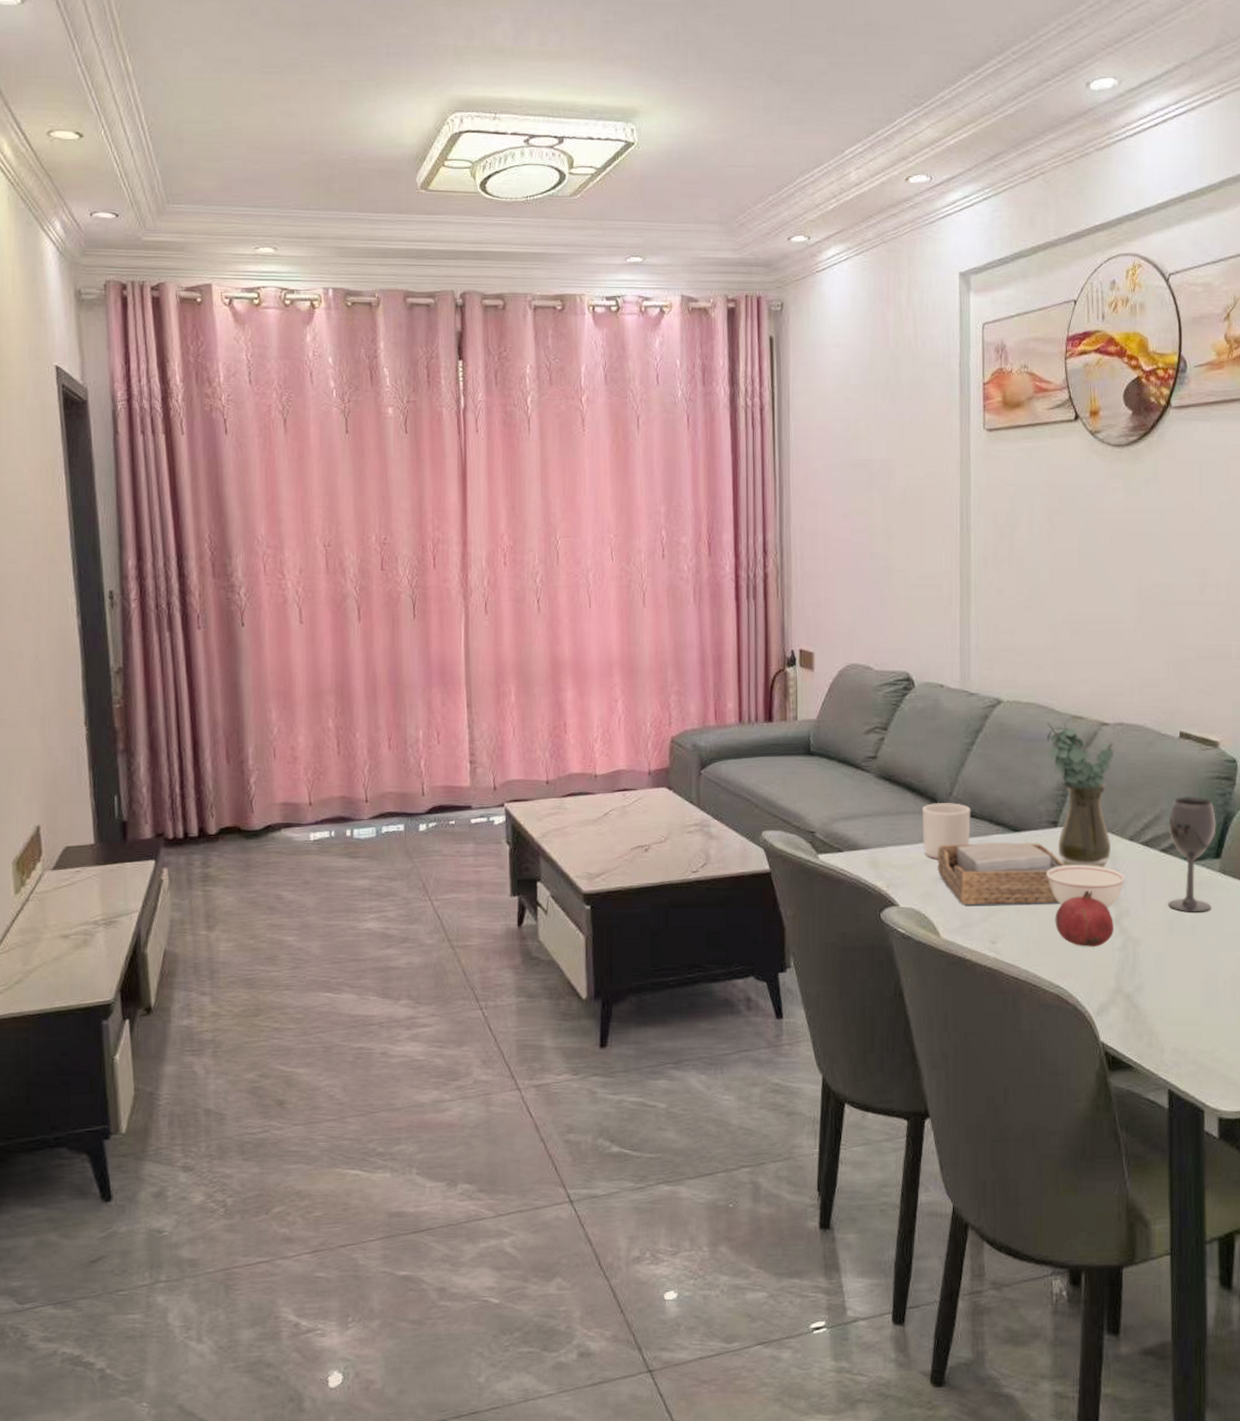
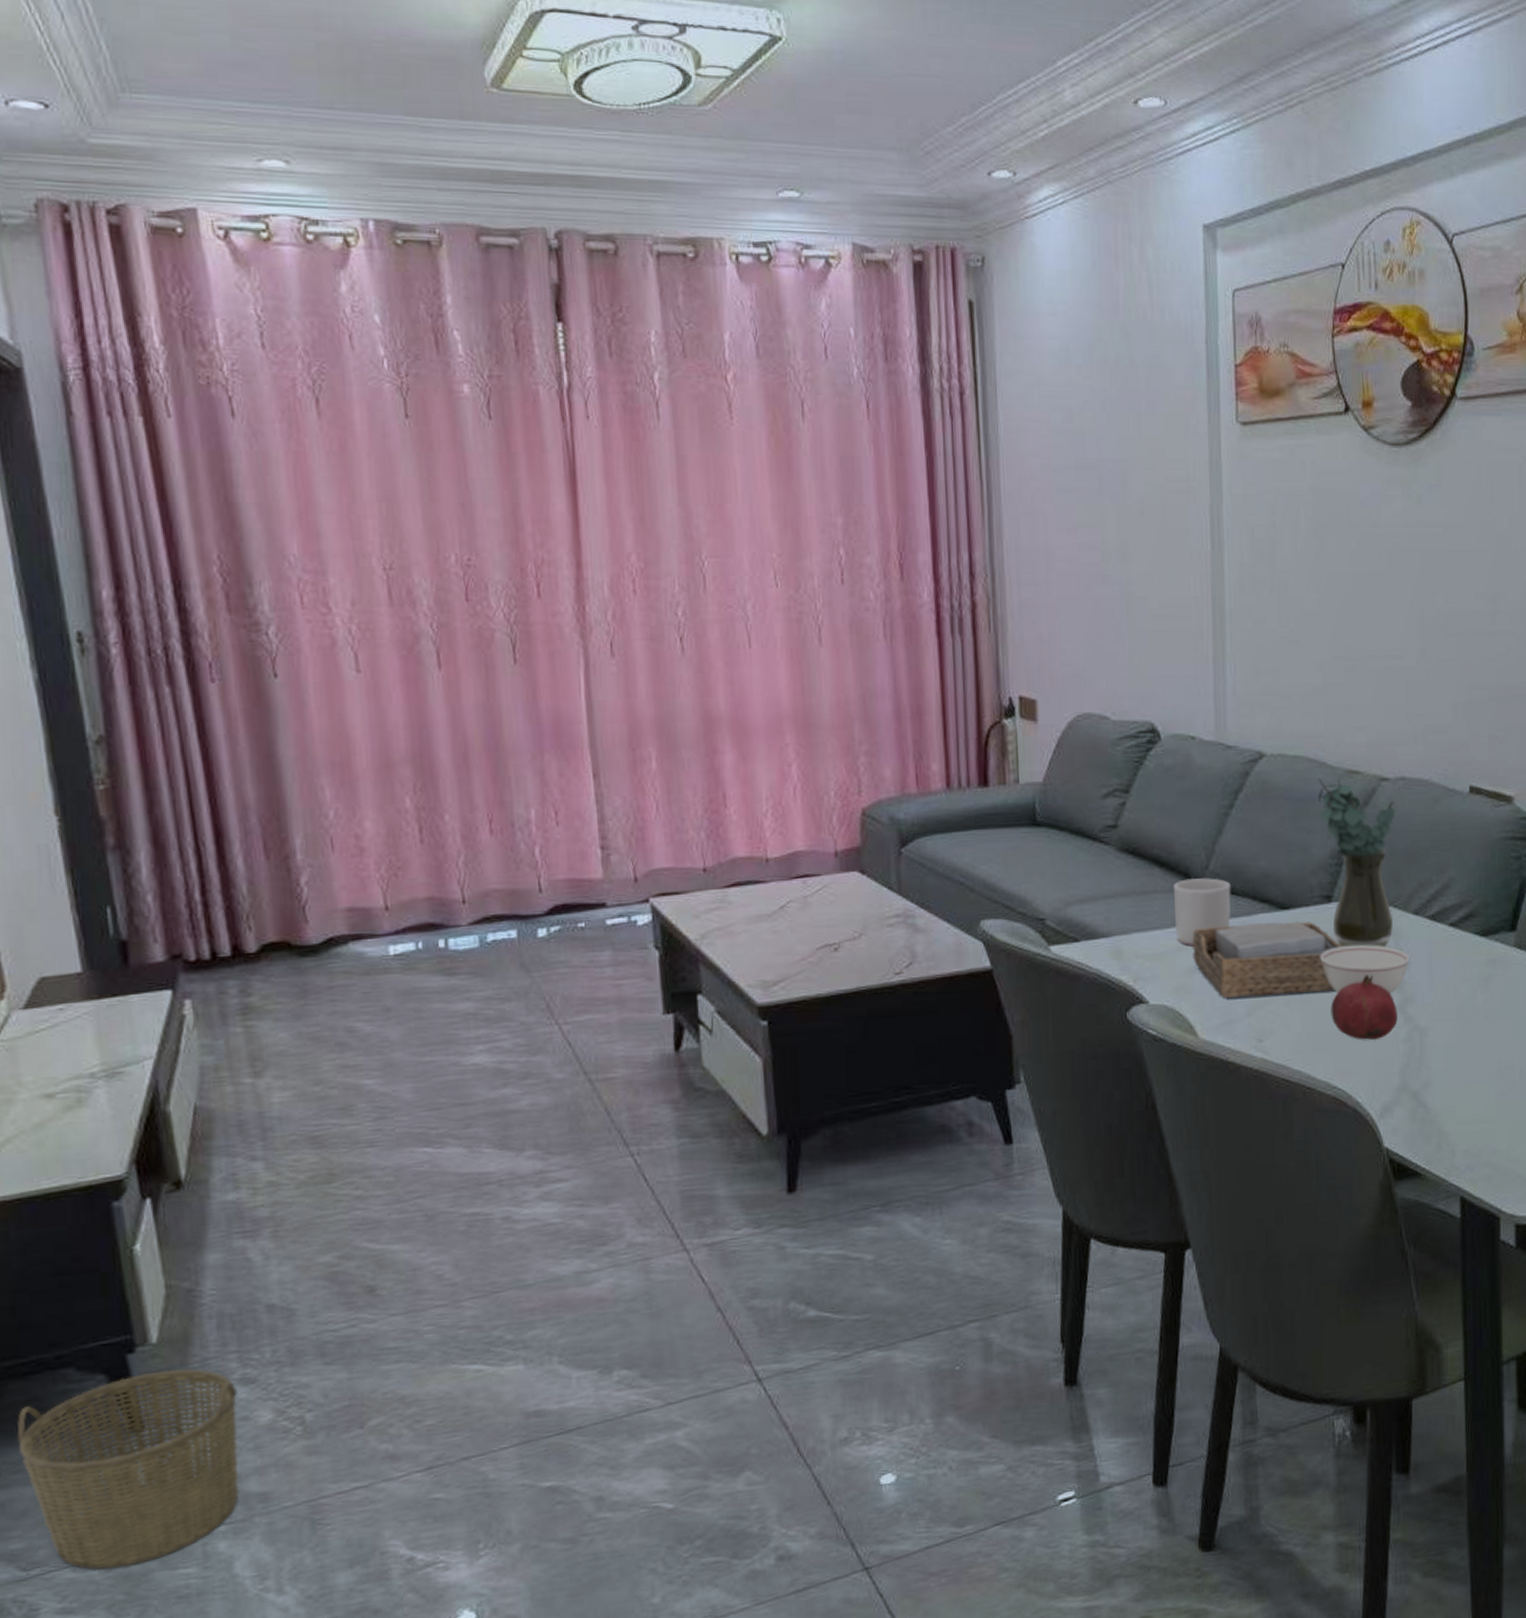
basket: none [23,1154,180,1309] -> present [17,1368,239,1570]
wine glass: present [1167,797,1216,912] -> none [1457,861,1511,995]

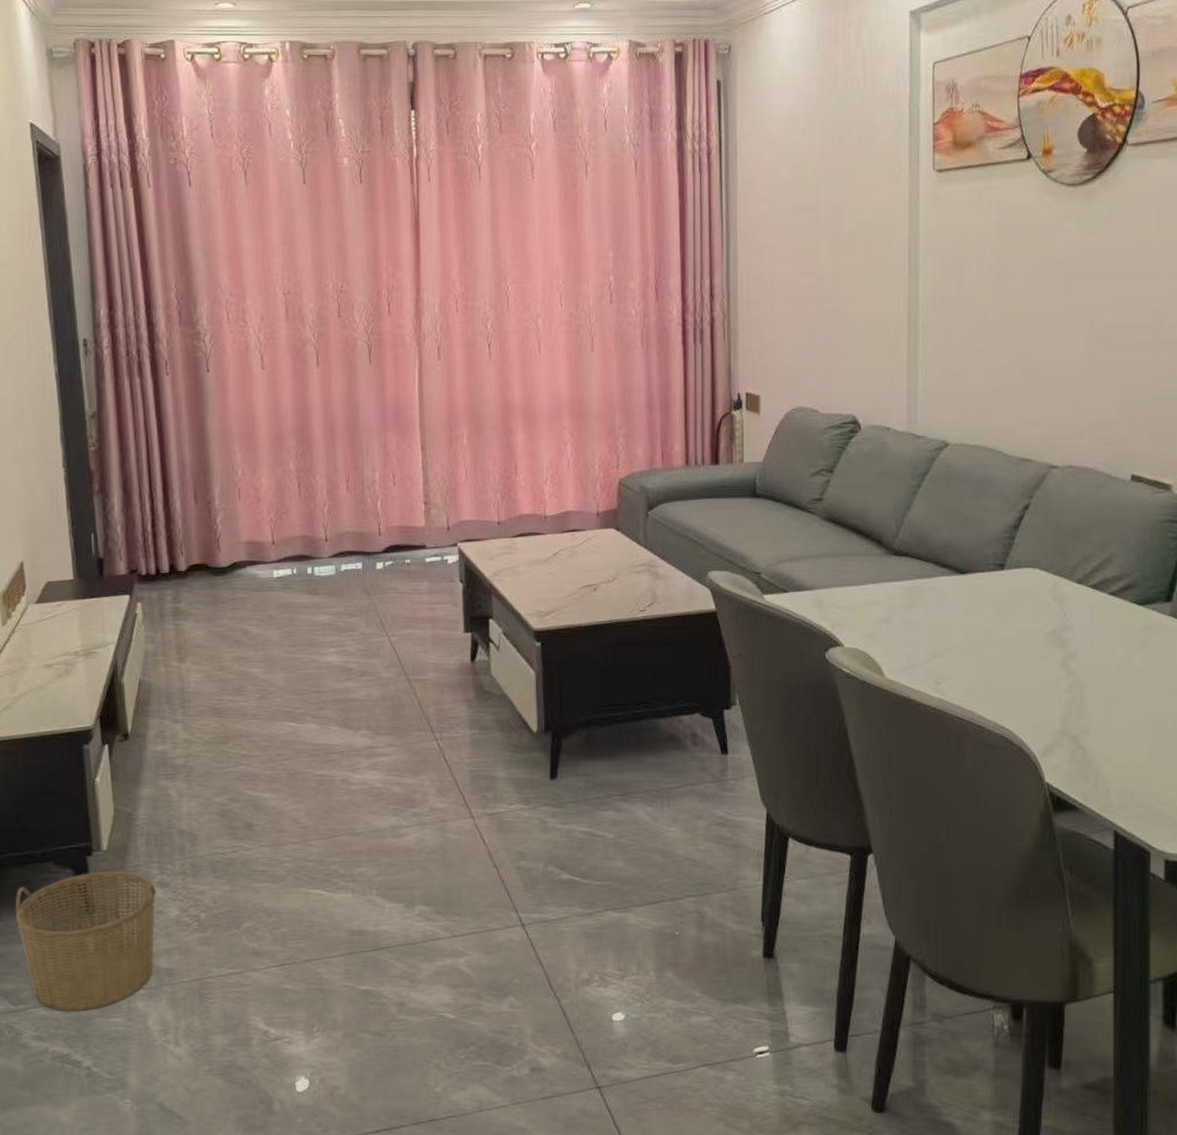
mug: present [1173,877,1231,945] -> none [867,544,917,600]
napkin holder: present [1192,921,1342,999] -> none [882,584,1012,646]
vase: present [1317,778,1395,948] -> none [994,465,1063,611]
bowl: present [1320,944,1410,994] -> none [993,606,1073,651]
fruit: present [1331,974,1398,1040] -> none [1001,633,1060,689]

